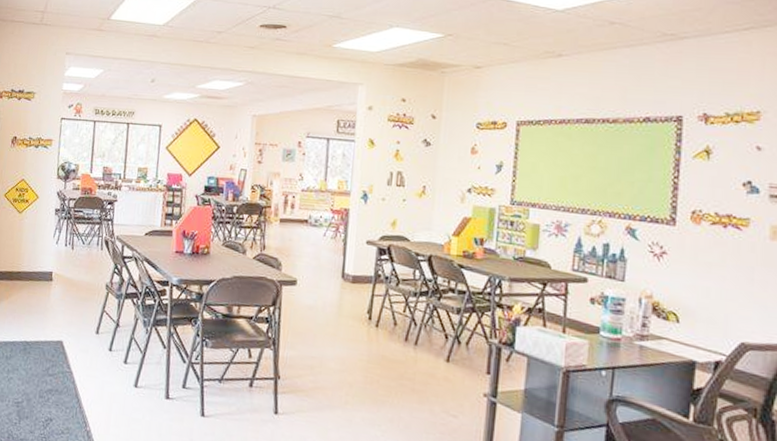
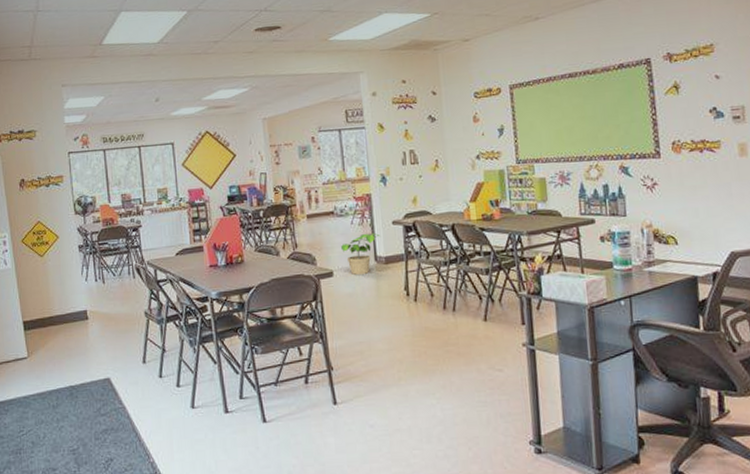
potted plant: none [309,248,351,289] -> present [341,232,380,275]

